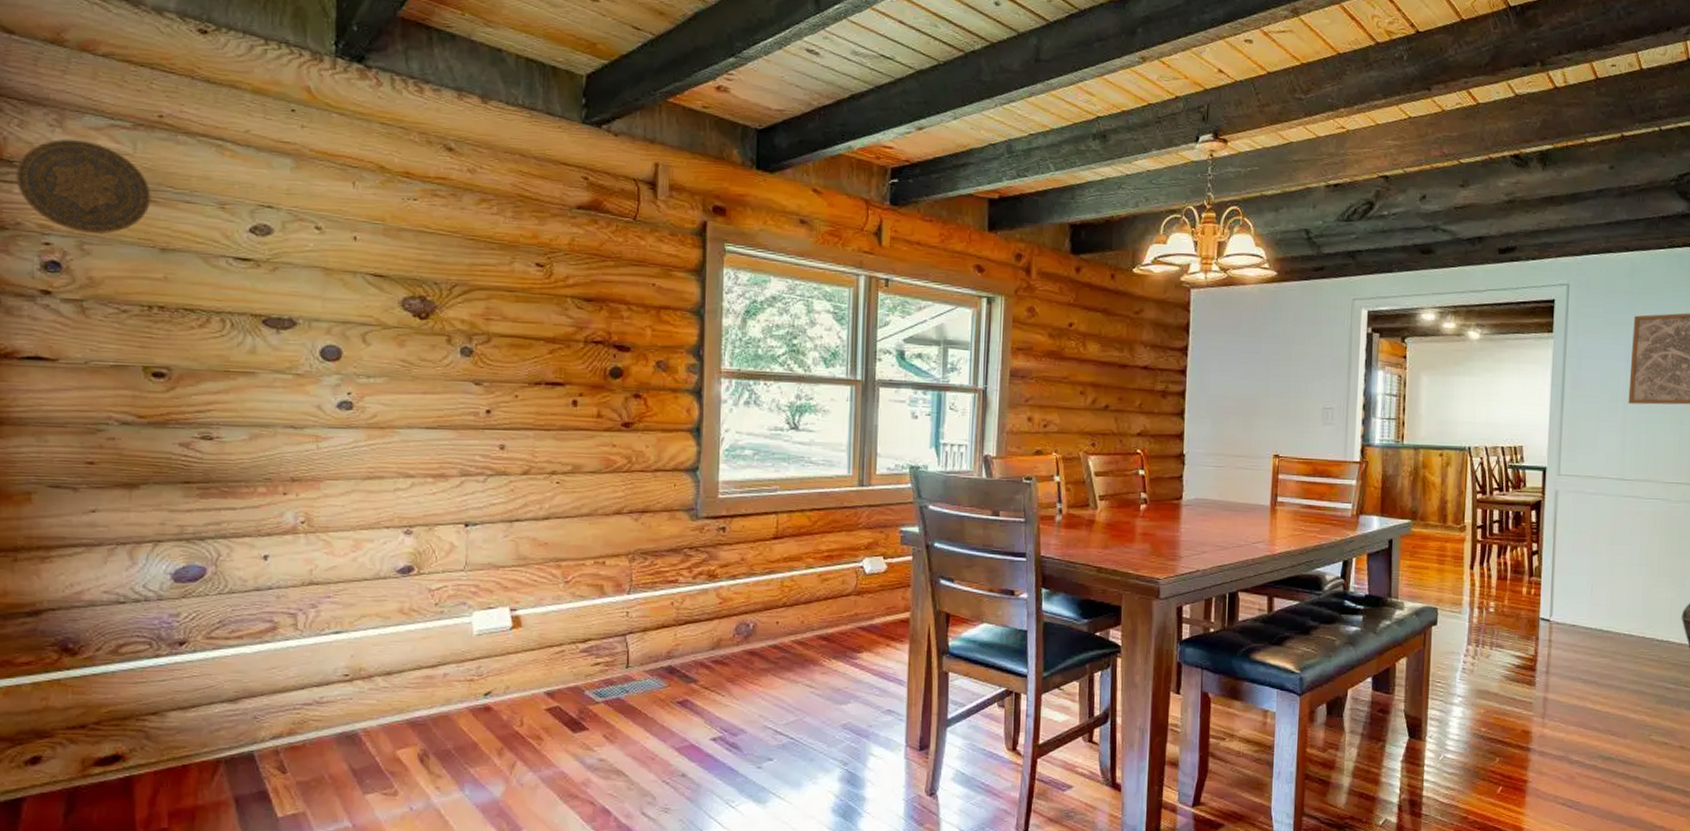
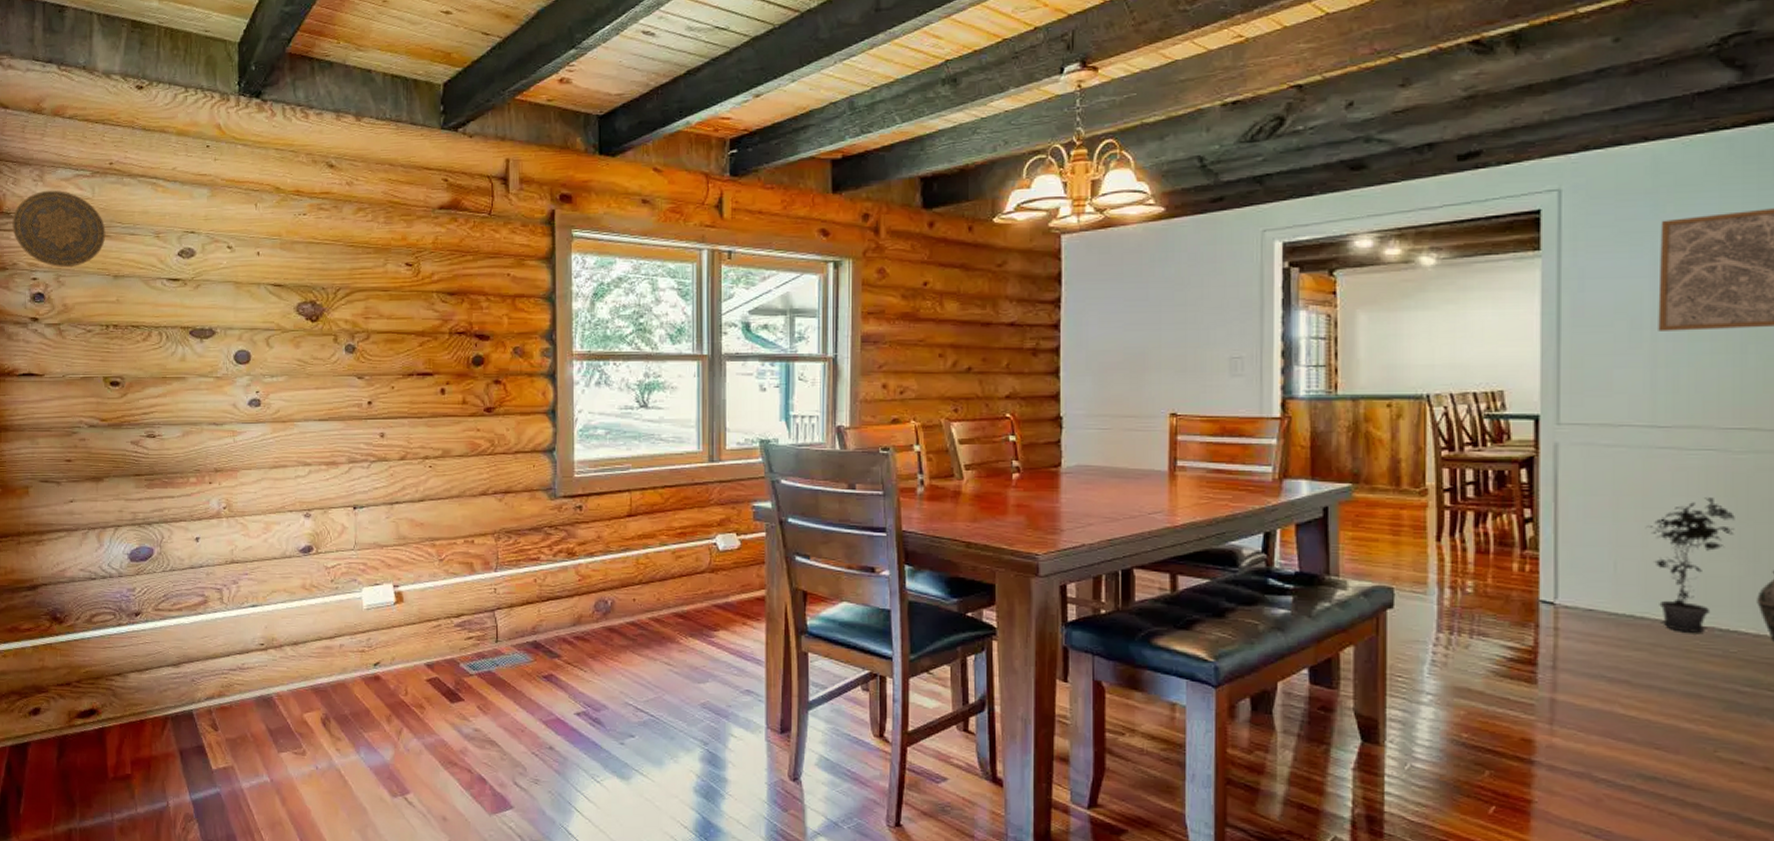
potted plant: none [1614,536,1670,643] -> present [1647,497,1735,633]

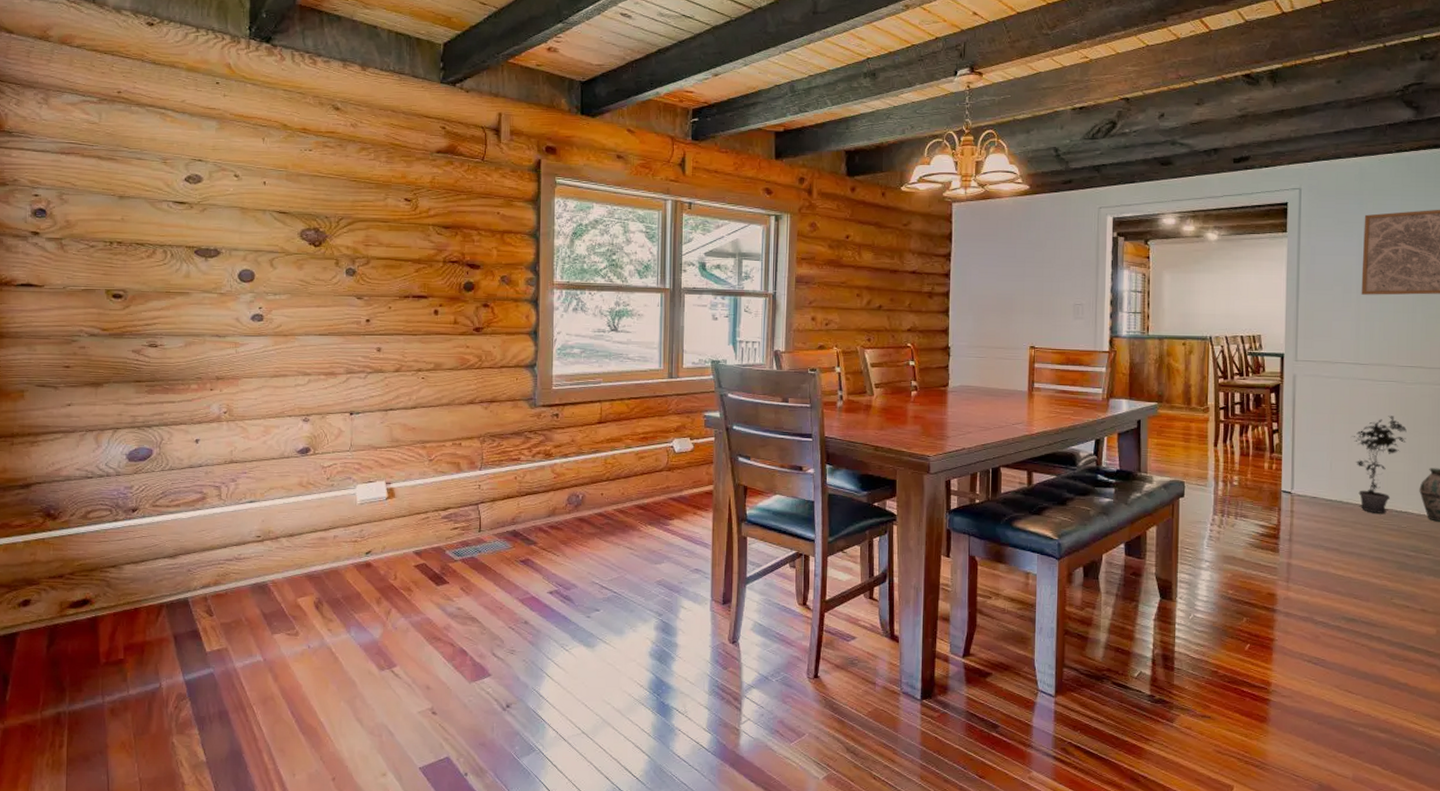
decorative plate: present [12,190,106,268] -> none [14,113,112,187]

